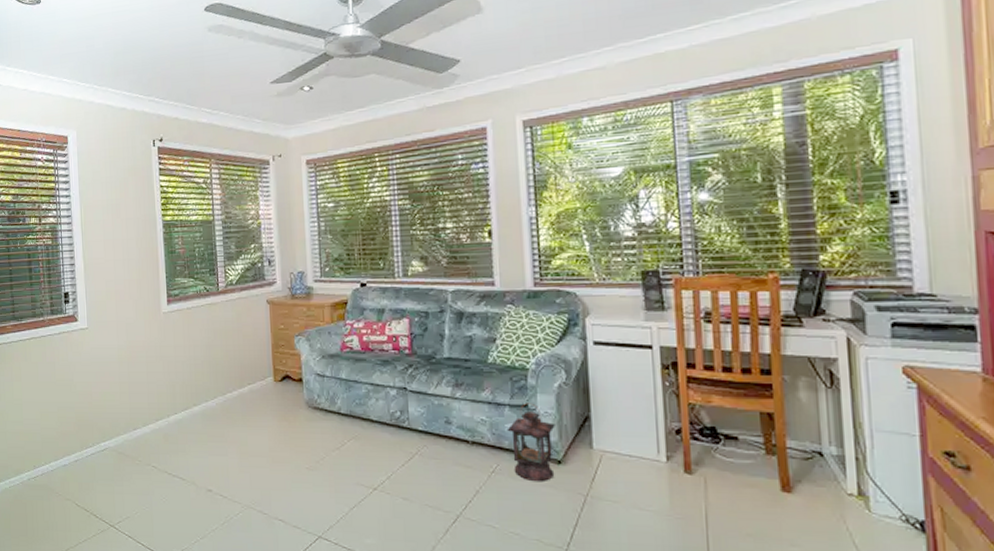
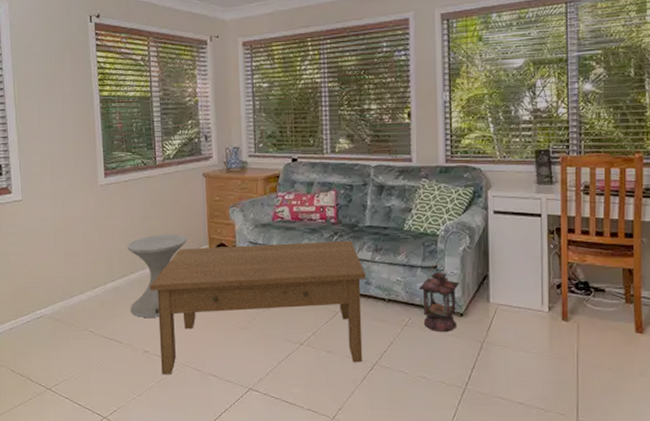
side table: none [190,364,251,454] -> present [127,234,187,317]
coffee table: none [213,373,446,517] -> present [149,240,366,375]

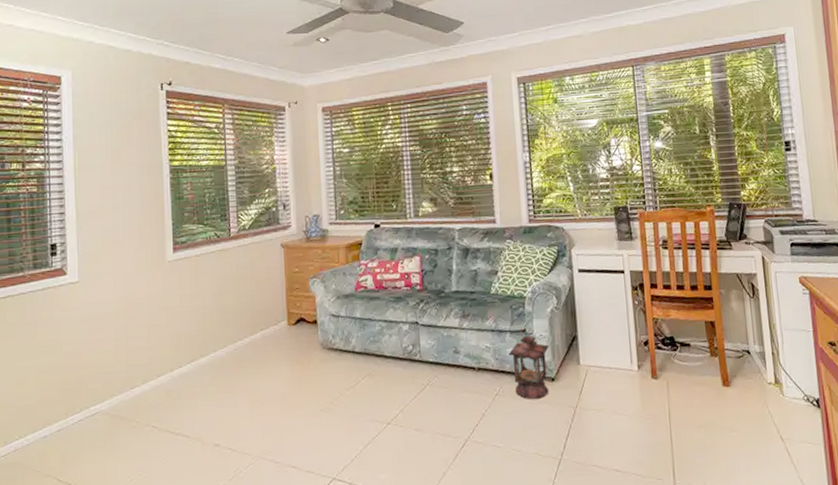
side table: present [127,234,187,317] -> none [197,310,264,406]
coffee table: present [149,240,366,375] -> none [222,307,454,471]

